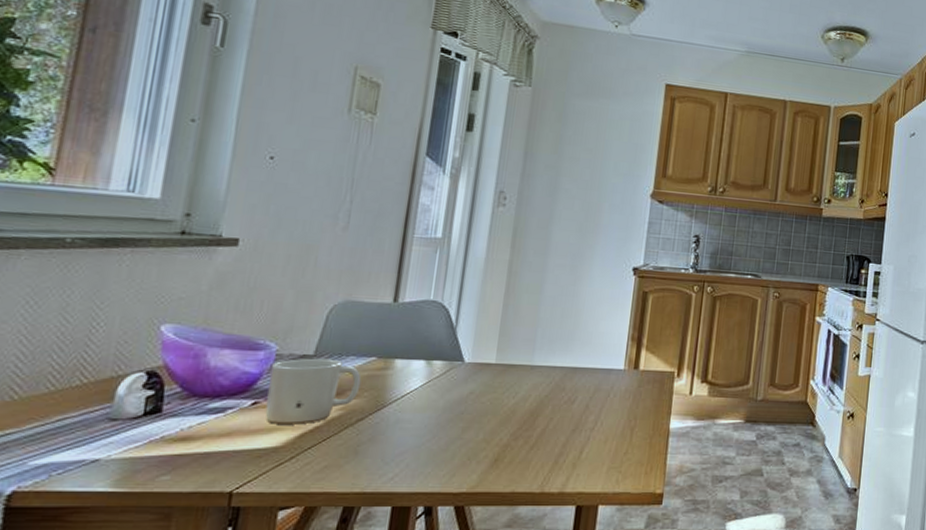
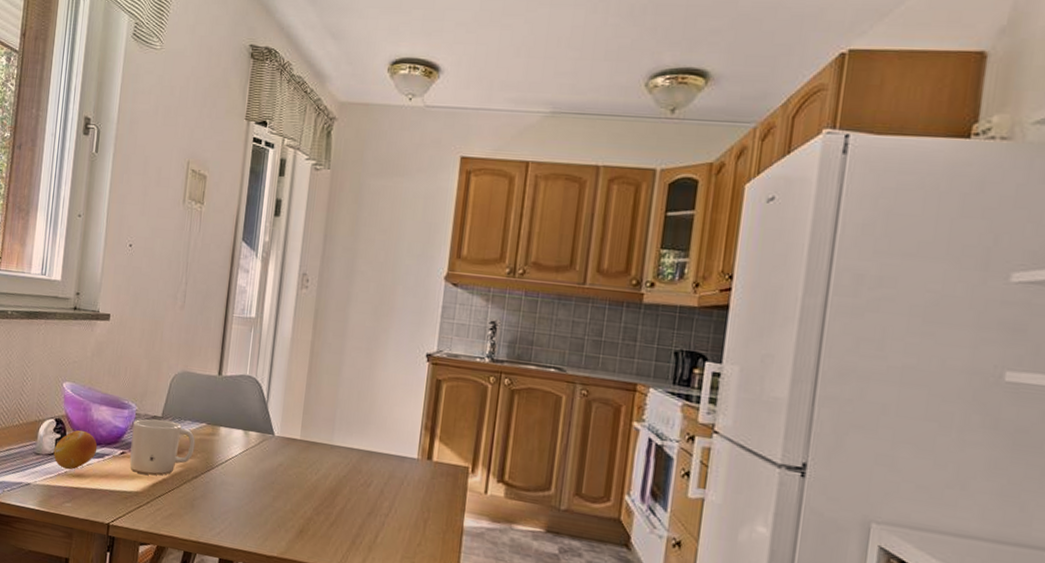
fruit: none [141,381,215,434] -> present [53,430,98,470]

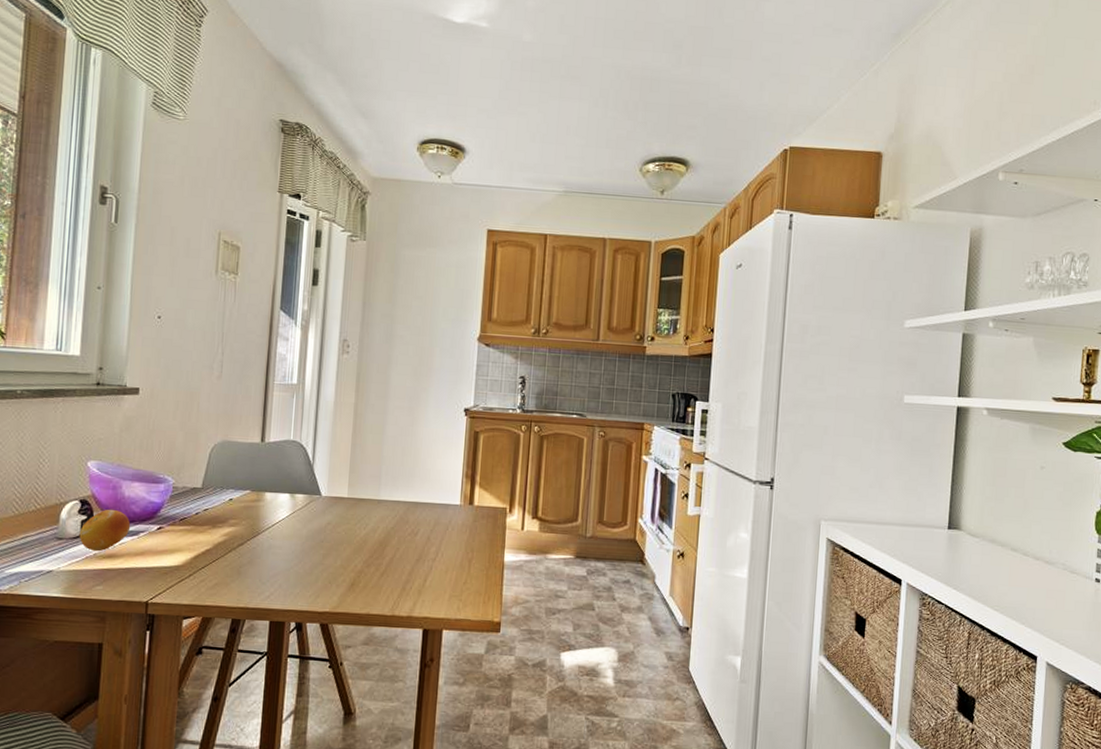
mug: present [129,419,196,476] -> none [168,490,240,547]

